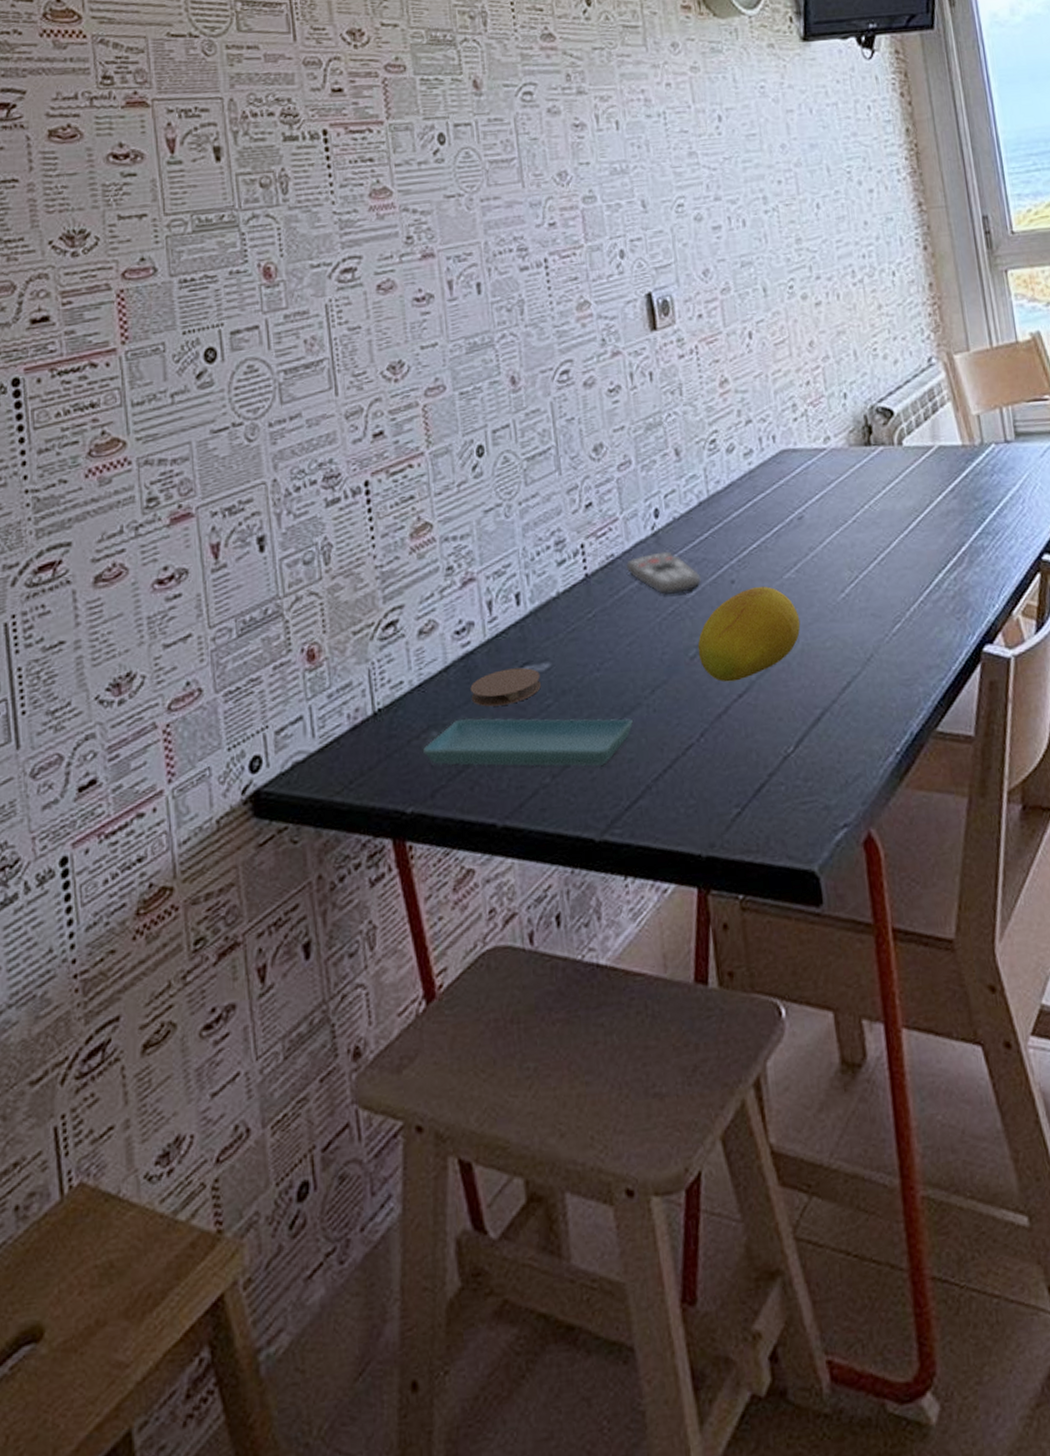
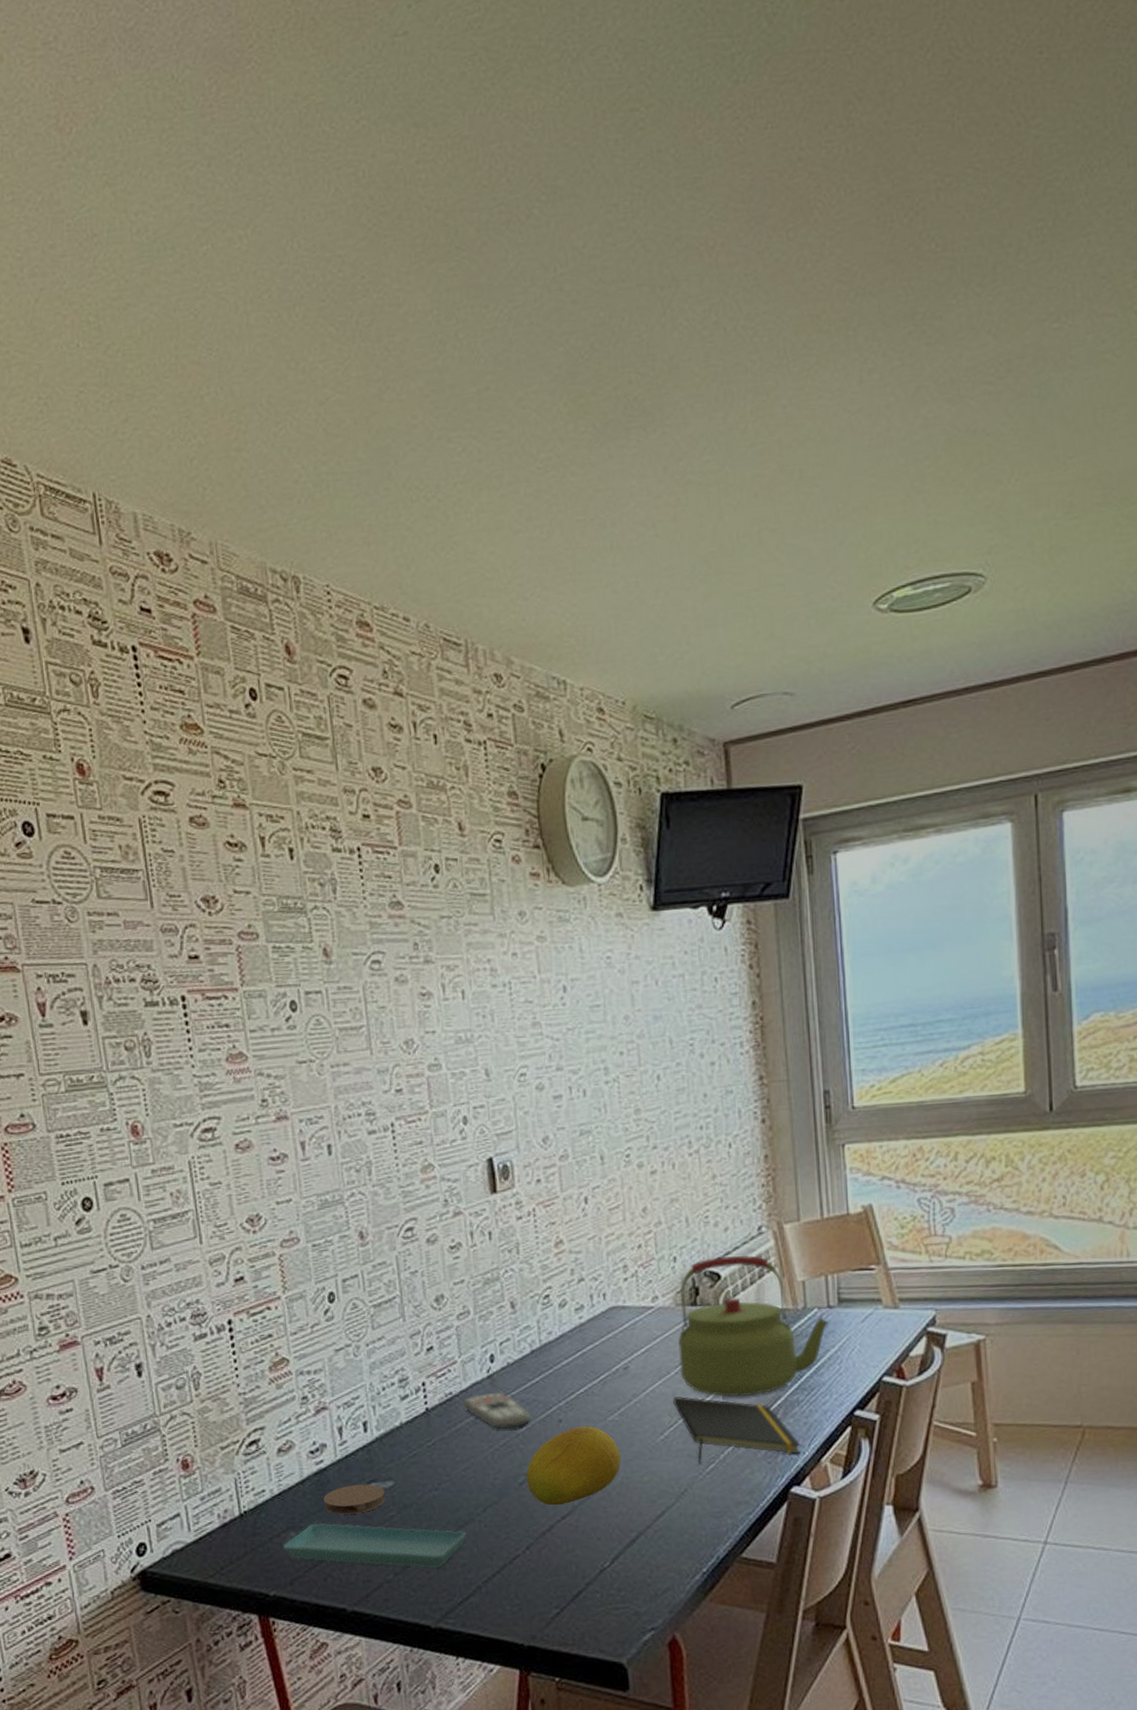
notepad: none [852,547,991,624] -> present [673,1397,801,1464]
kettle: none [853,389,1008,546] -> present [678,1255,829,1398]

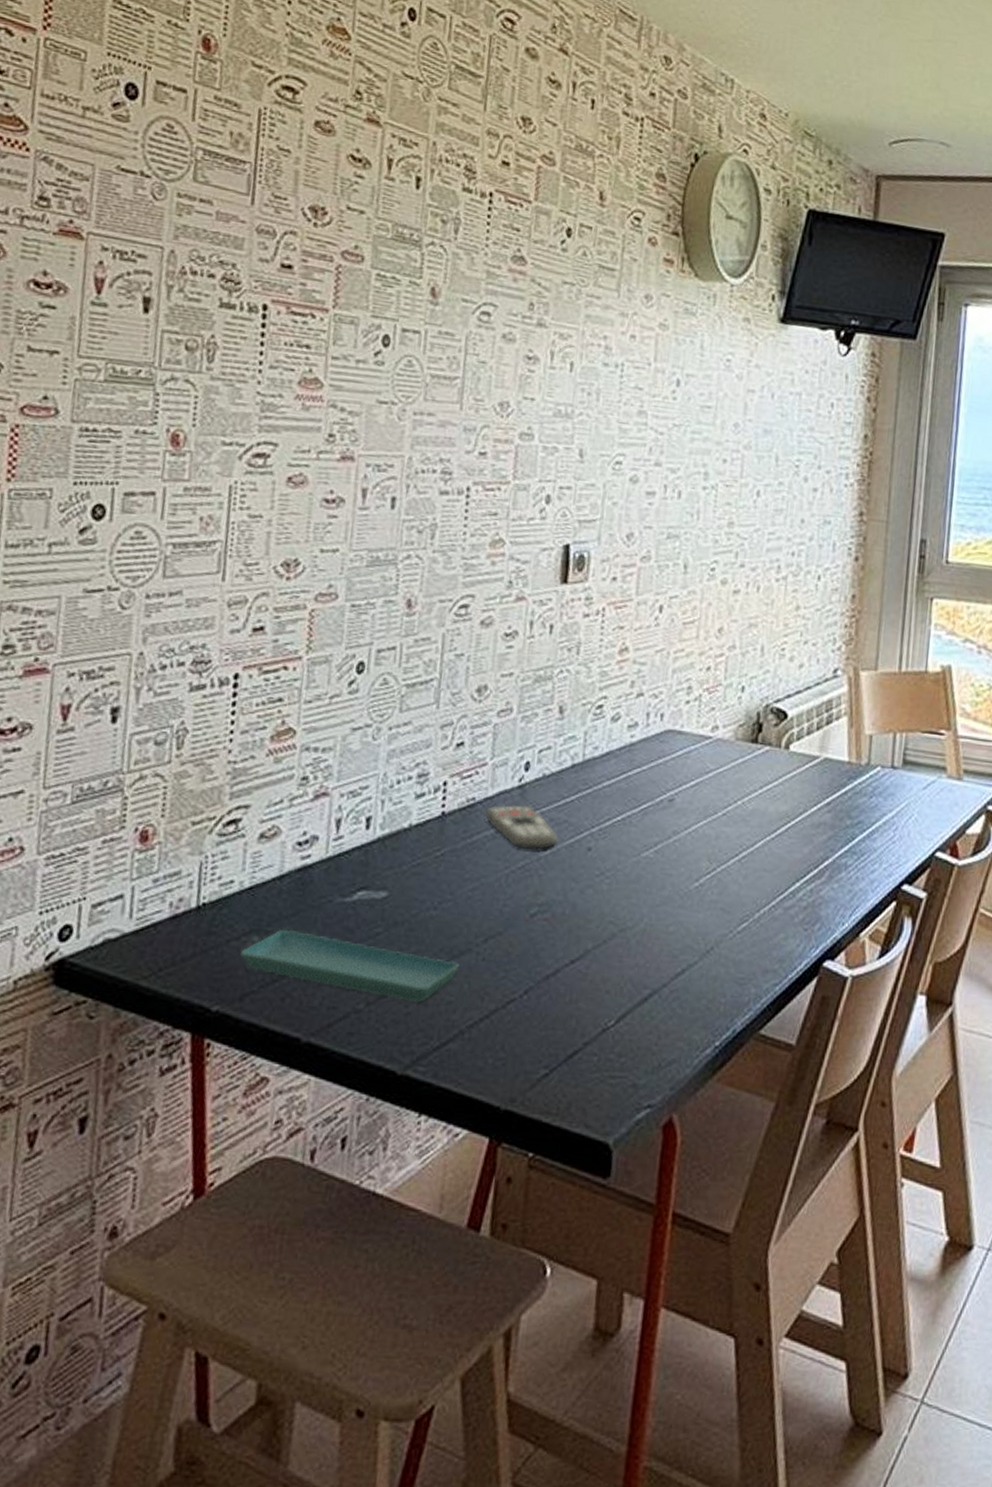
coaster: present [323,1484,385,1515] -> none [300,889,375,925]
fruit: present [526,1426,621,1506] -> none [539,858,649,947]
notepad: present [673,1397,801,1464] -> none [715,841,842,924]
kettle: present [678,1255,829,1398] -> none [728,693,891,853]

